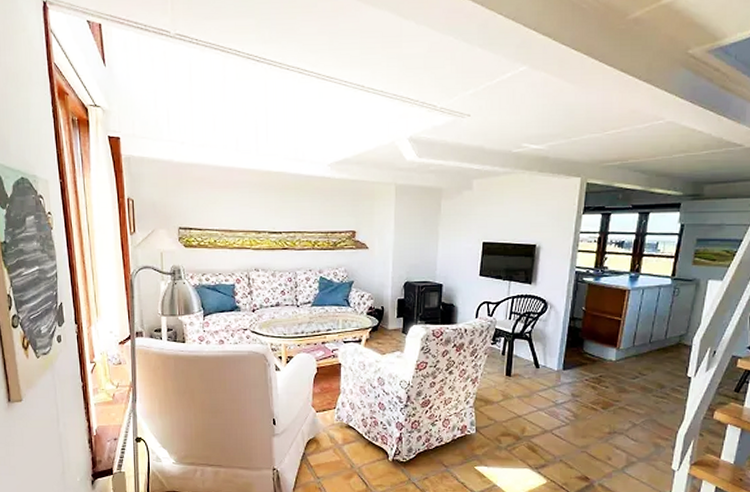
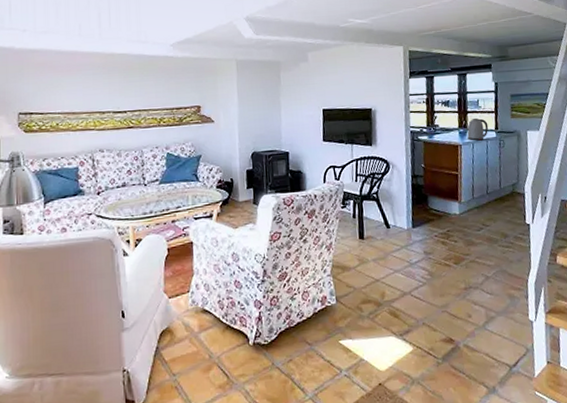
kettle: none [638,262,664,287] -> present [467,118,489,141]

